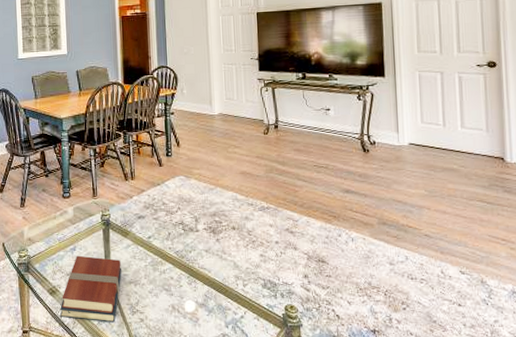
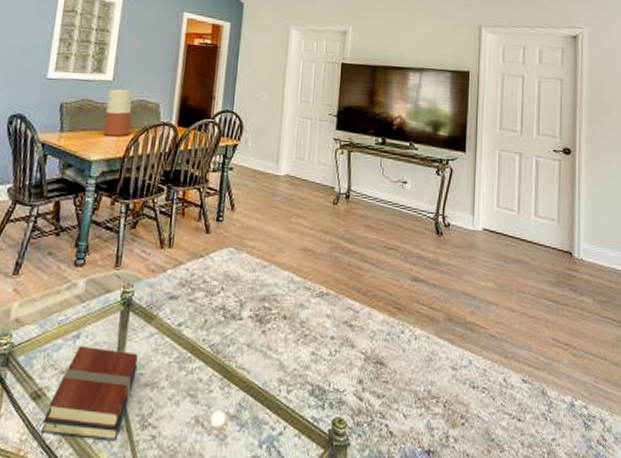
vase: none [65,59,88,98] -> present [103,89,132,137]

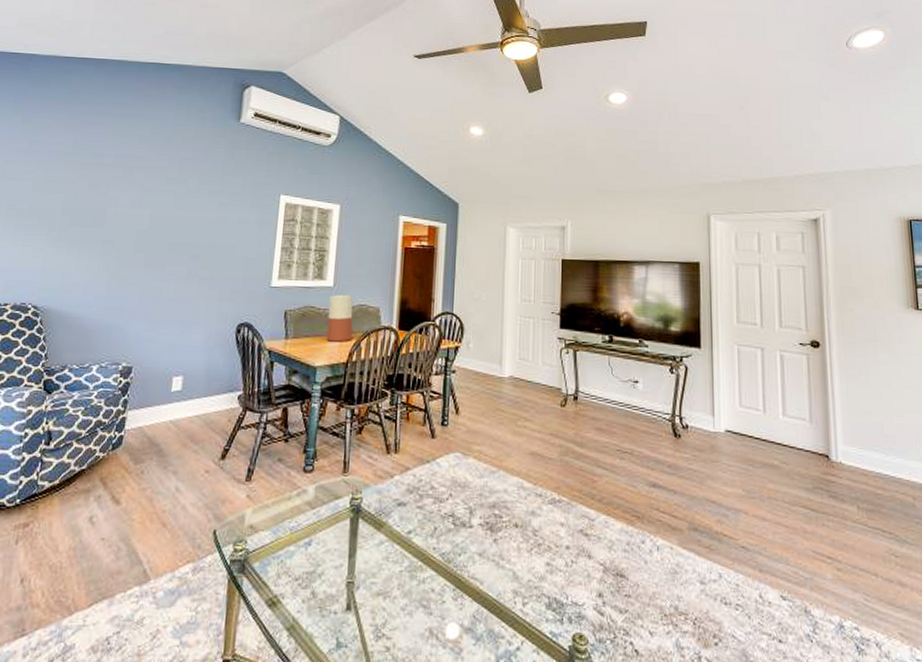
books: present [40,345,138,441] -> none [277,552,370,651]

